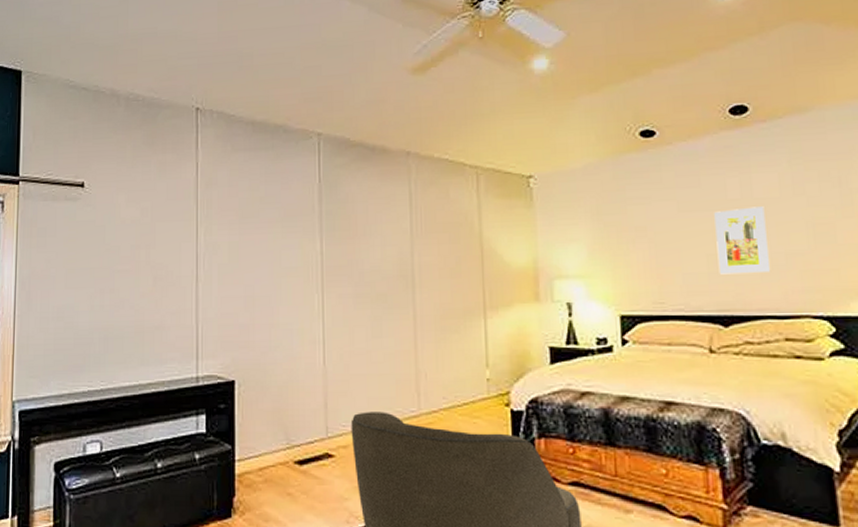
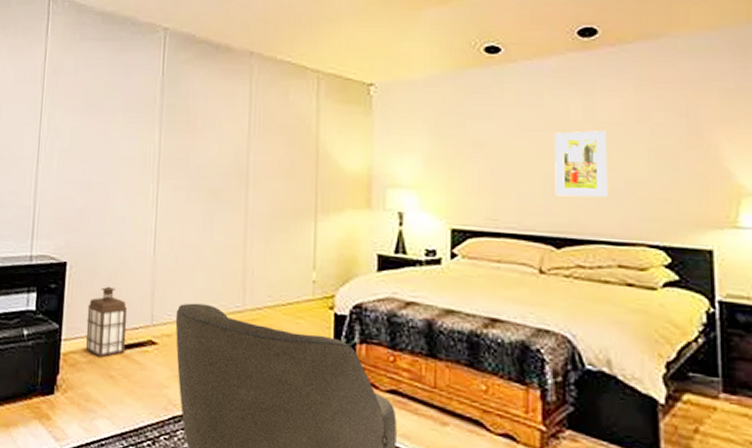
lantern: none [260,401,302,476] -> present [85,286,128,358]

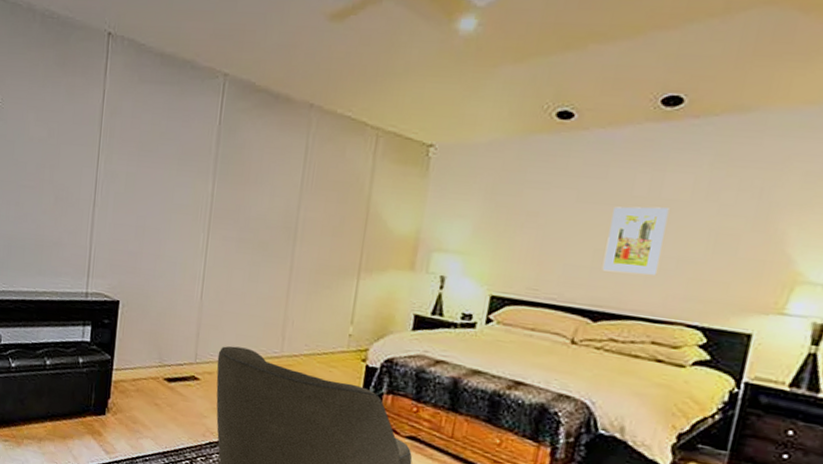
lantern: present [85,286,128,358] -> none [134,325,174,388]

